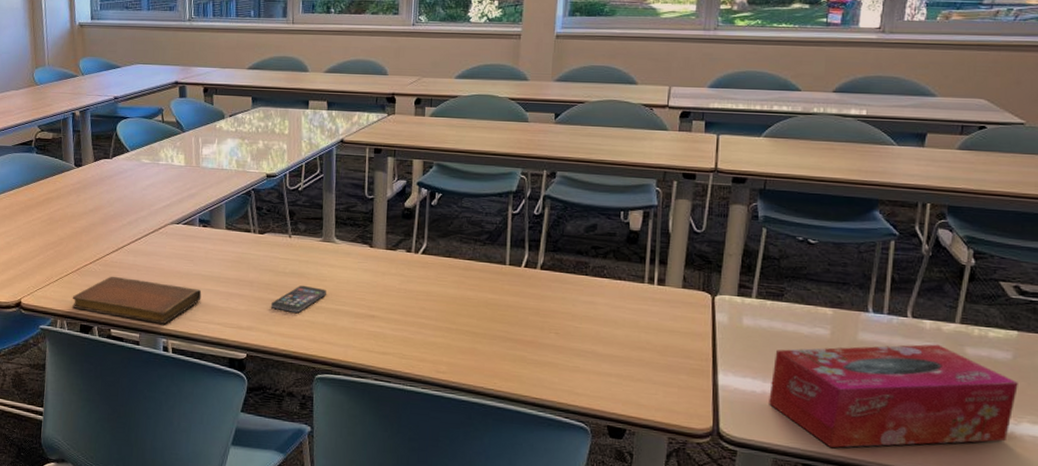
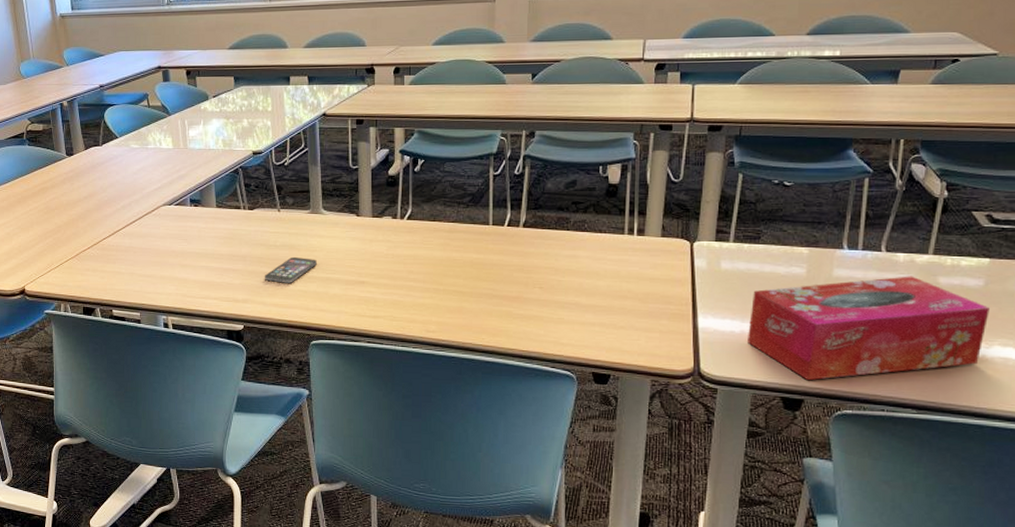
notebook: present [72,276,202,324] -> none [73,259,197,302]

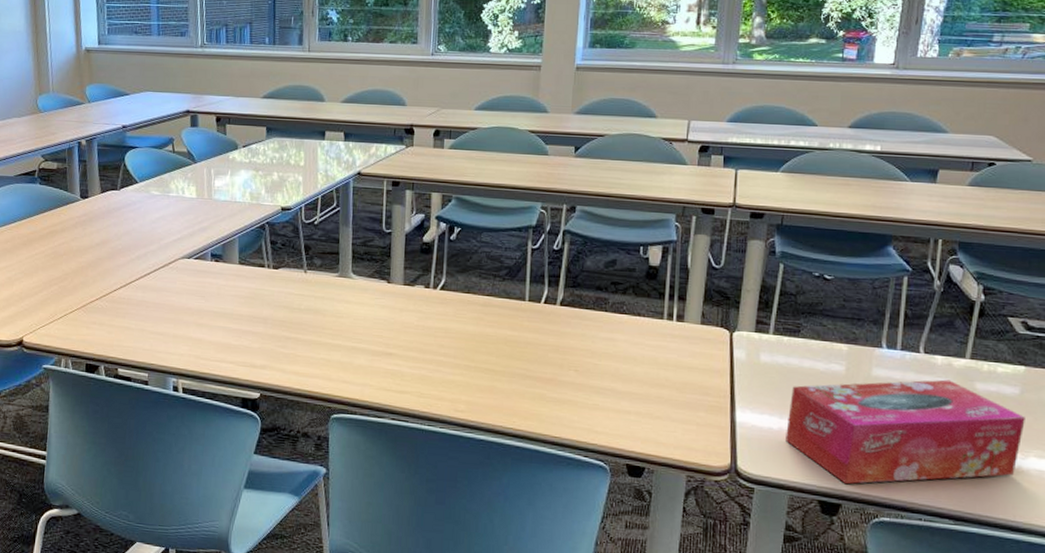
smartphone: present [264,256,317,283] -> none [285,322,343,351]

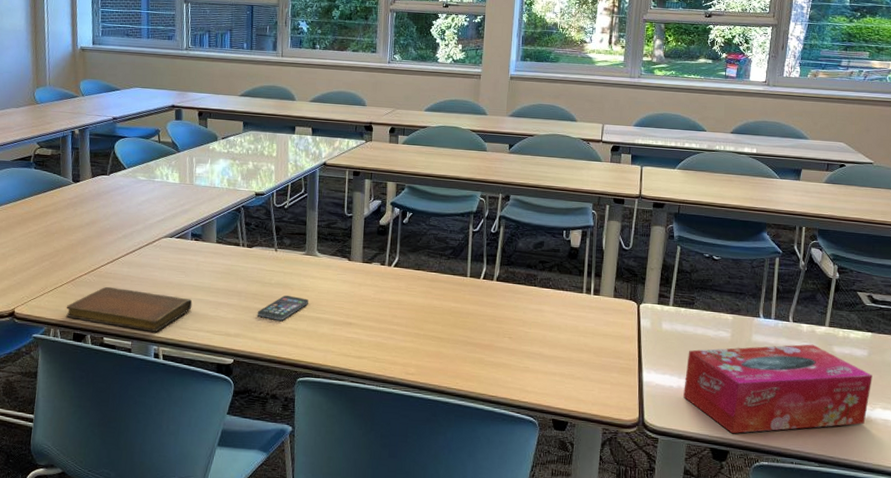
notebook: none [77,313,214,363] -> present [66,286,193,332]
smartphone: none [285,322,343,351] -> present [257,295,308,321]

